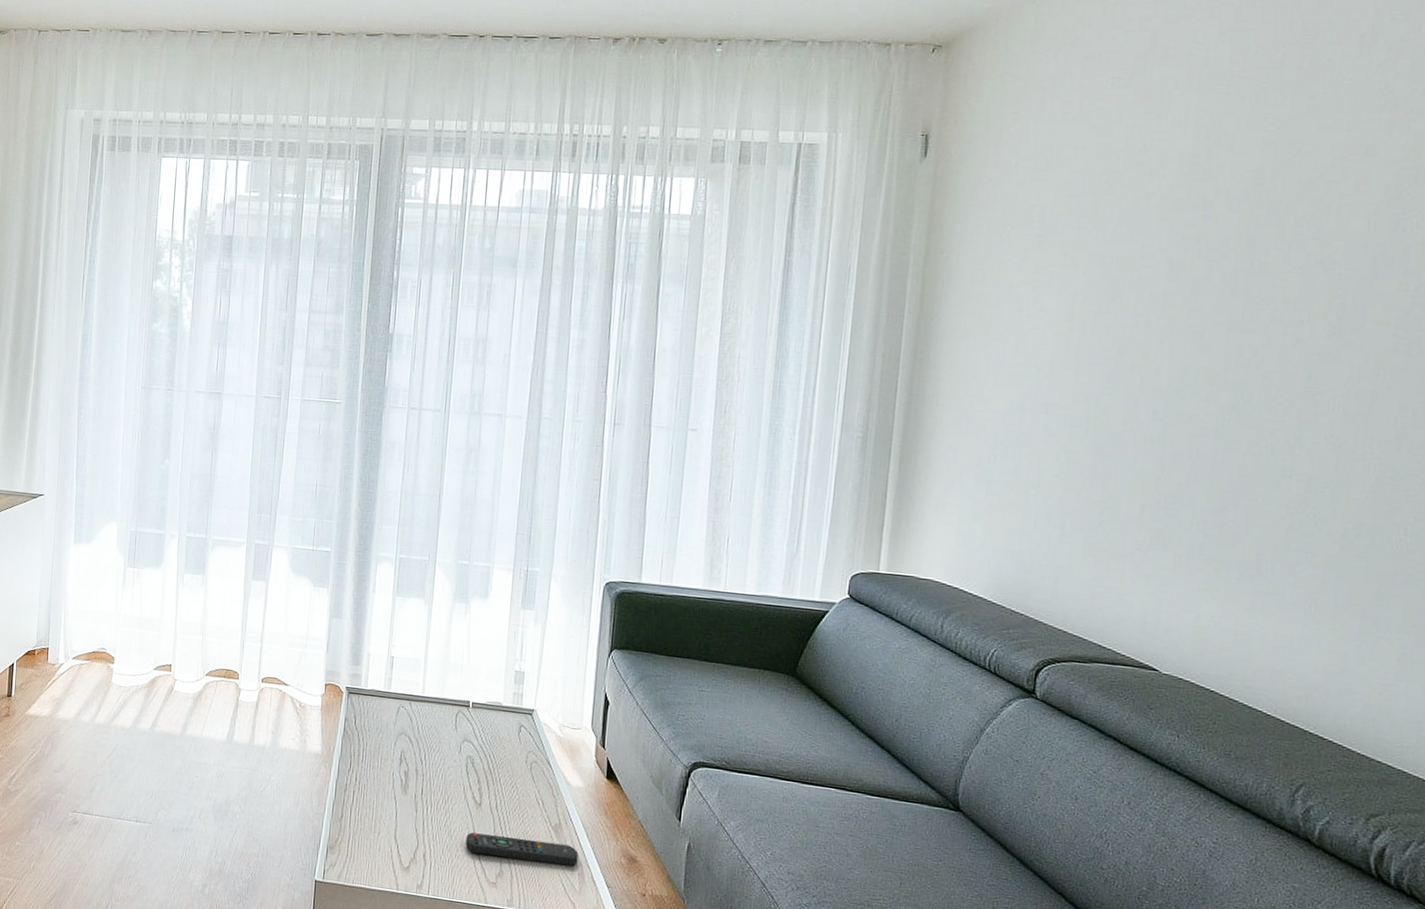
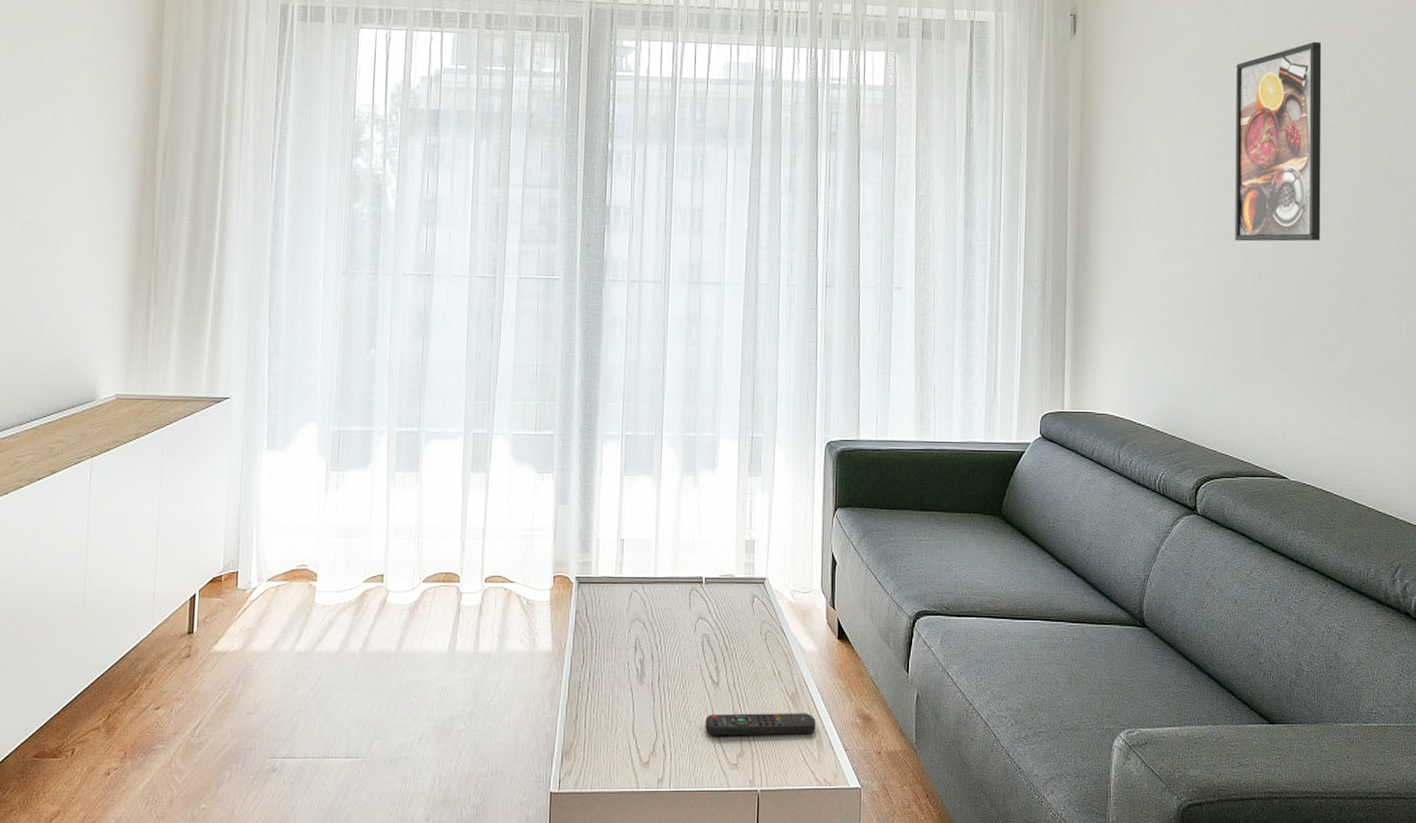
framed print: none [1114,163,1259,402] -> present [1235,41,1322,242]

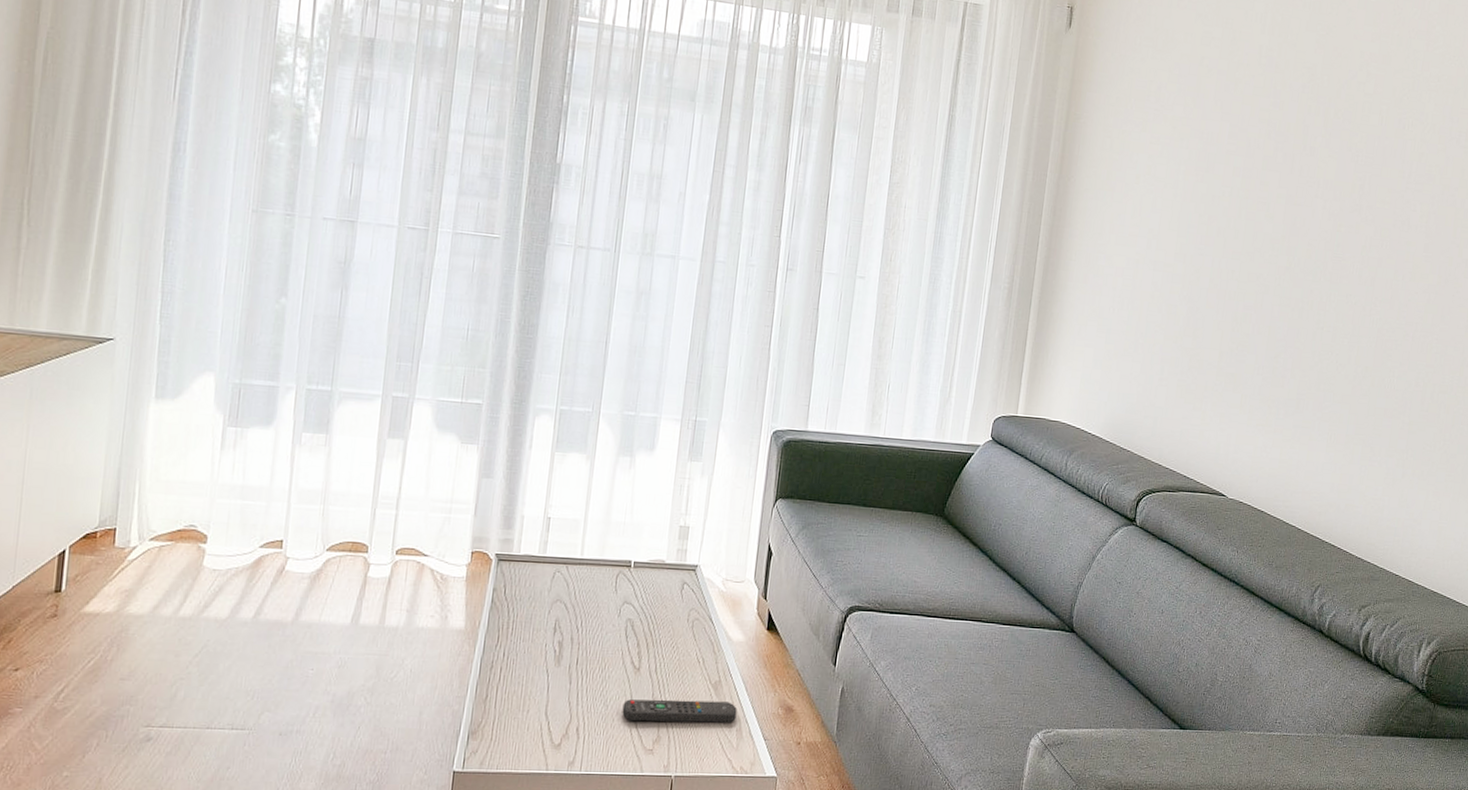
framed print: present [1235,41,1322,242] -> none [1204,61,1313,265]

